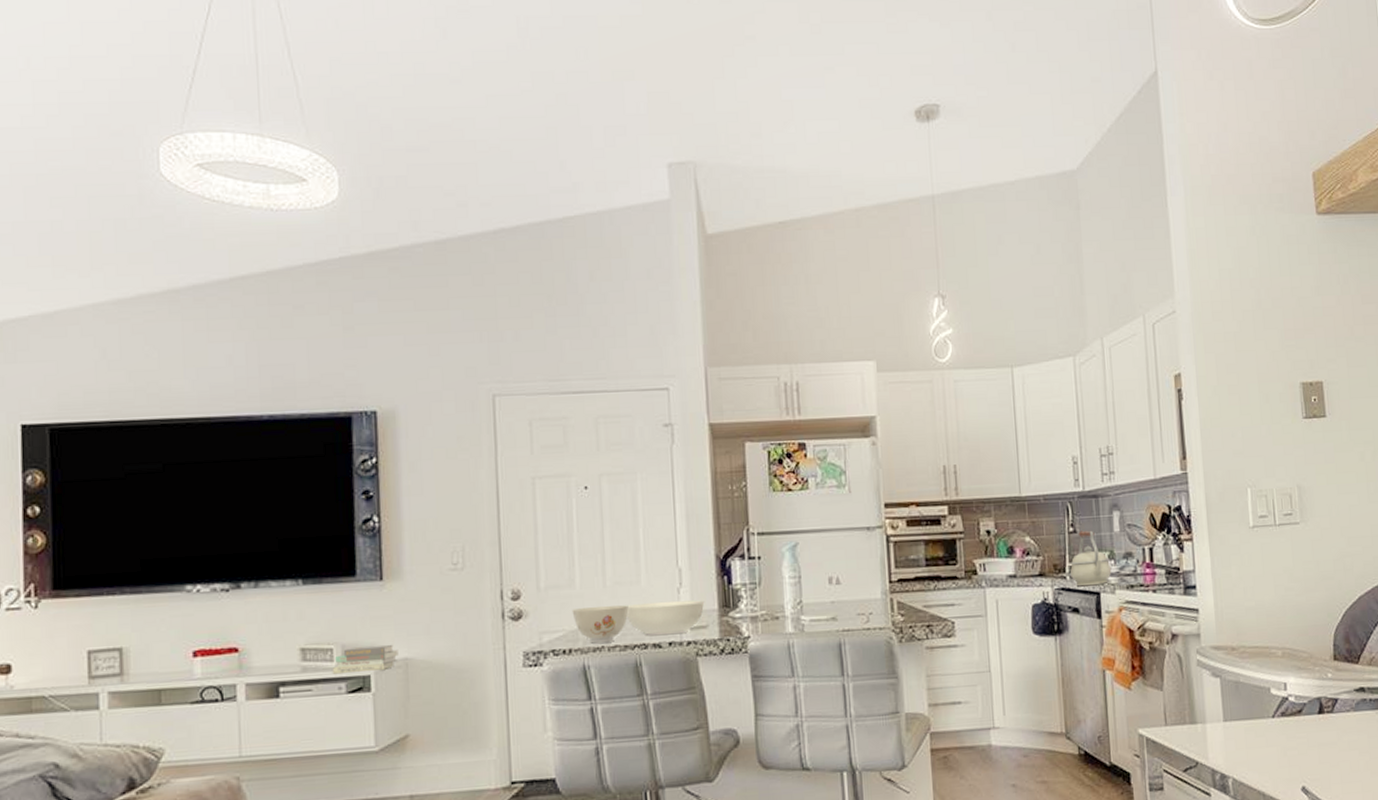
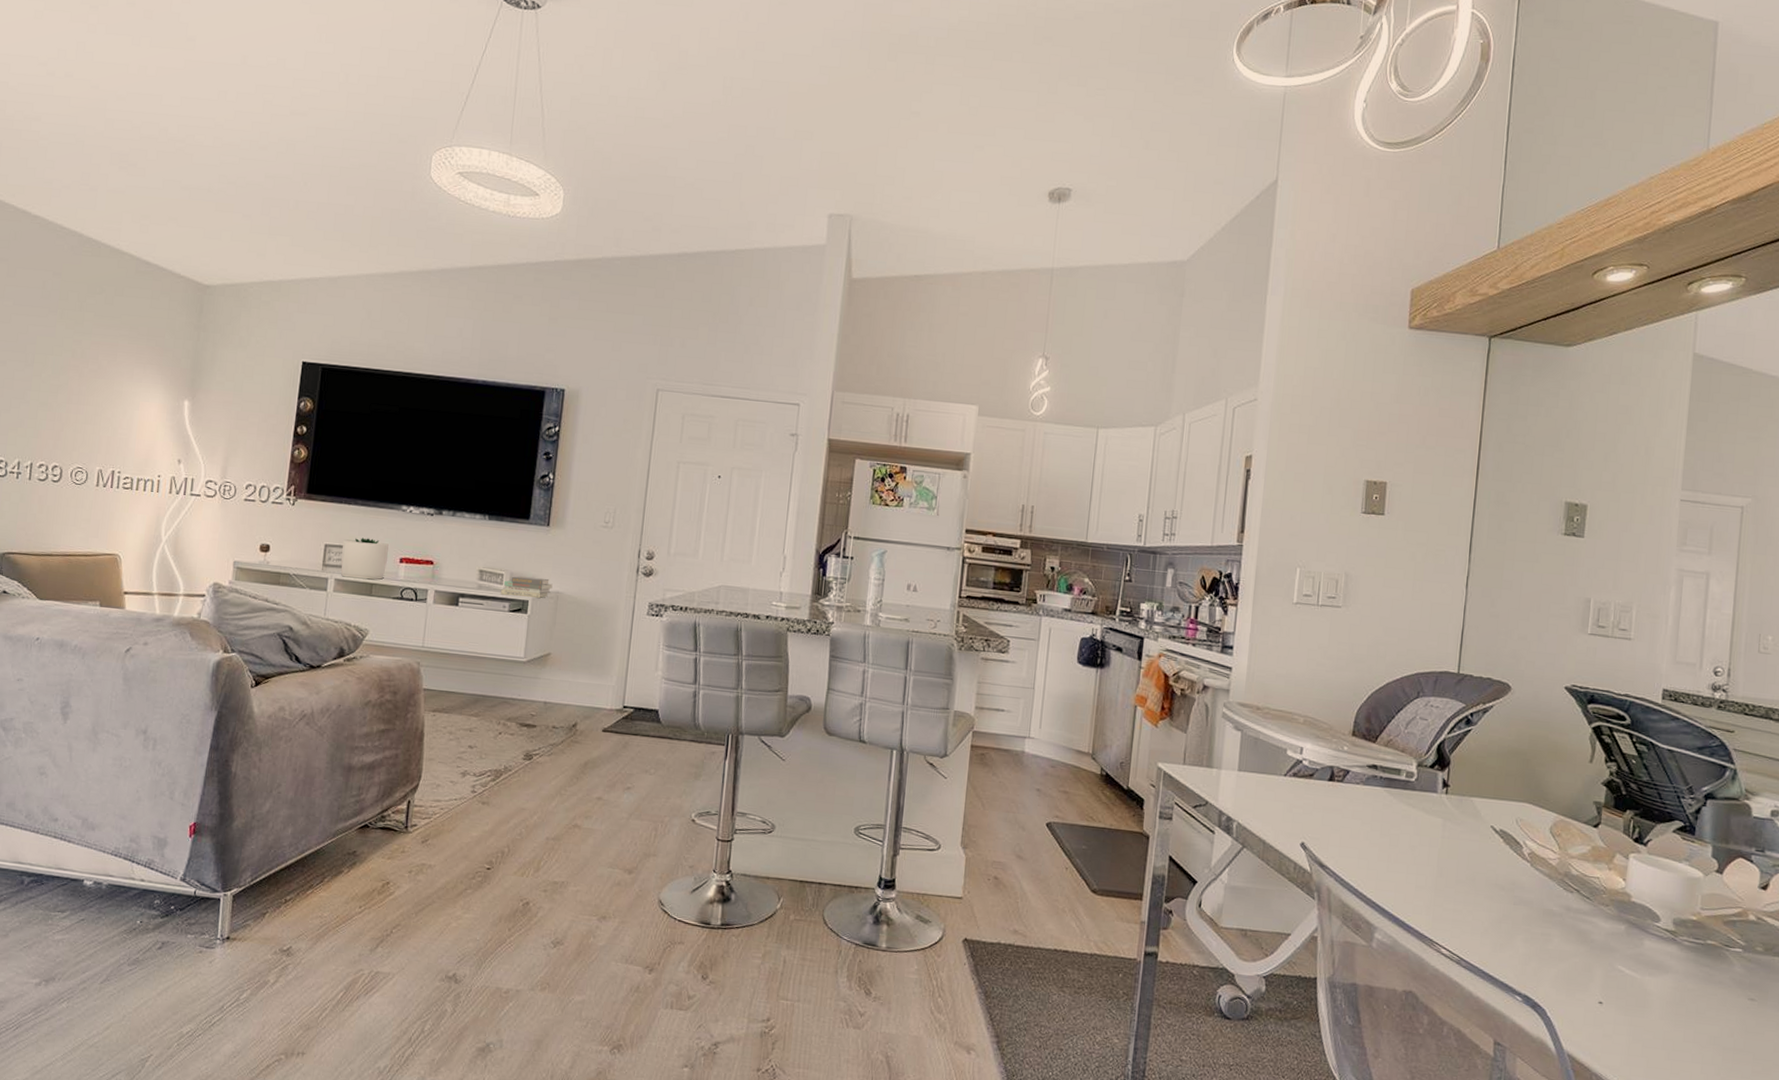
planter: none [112,633,176,688] -> present [341,537,389,580]
bowl: present [572,605,629,644] -> none [692,575,739,607]
bowl: present [626,600,705,636] -> none [735,579,801,611]
kettle: present [1070,530,1112,587] -> none [1120,581,1158,632]

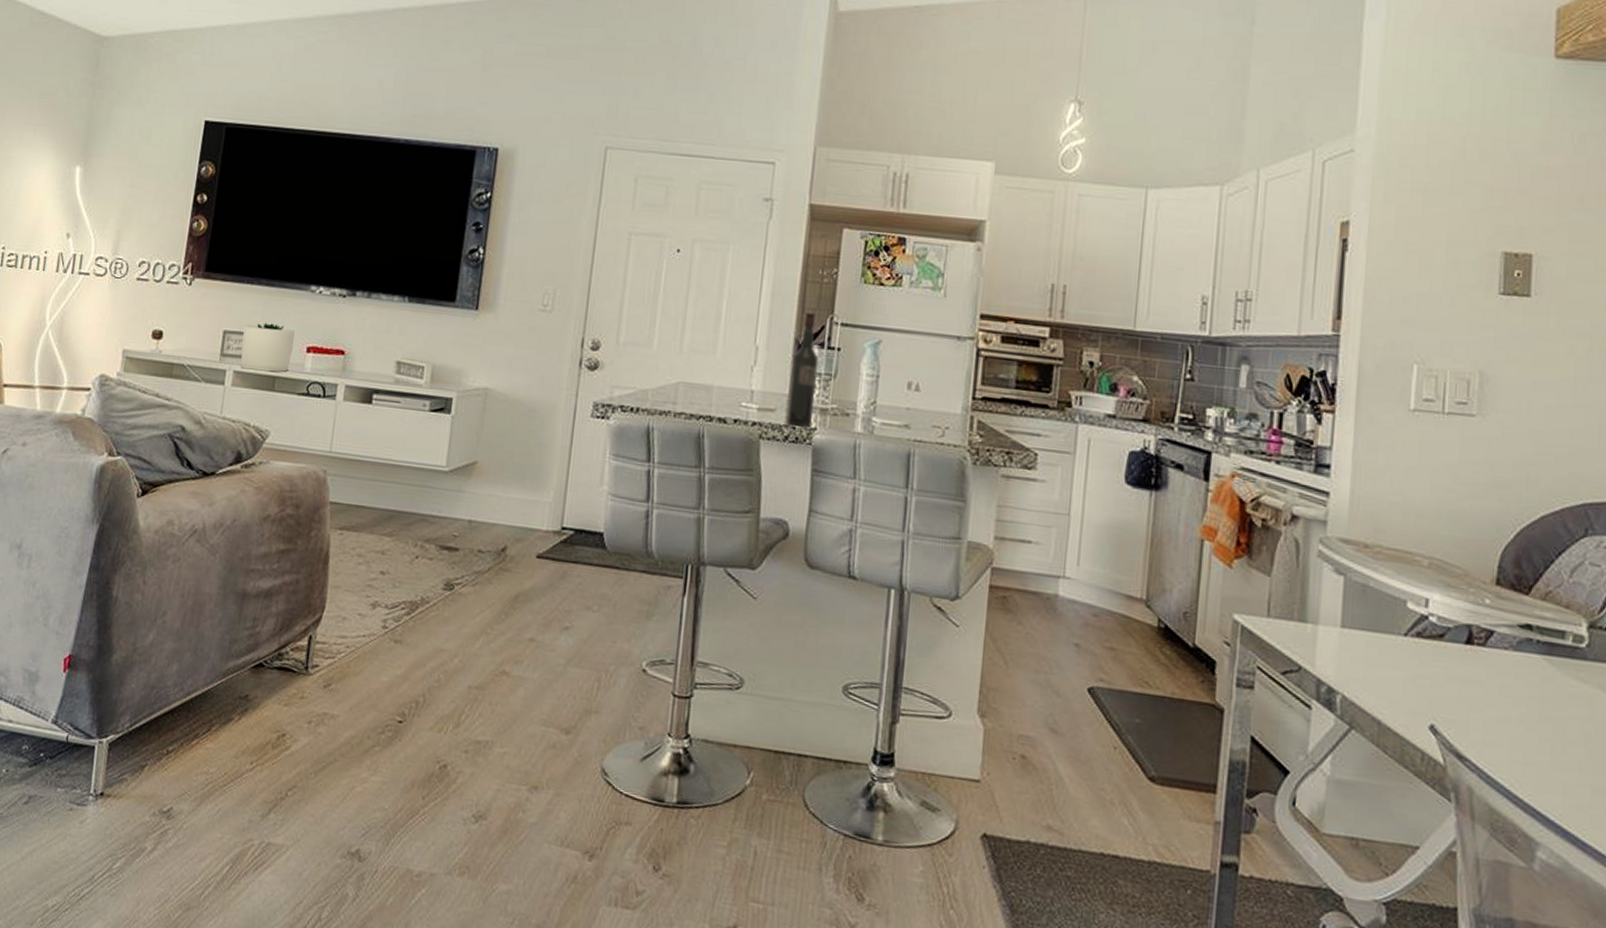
books: present [501,575,553,598] -> none [421,368,481,395]
wine bottle: none [809,528,836,621] -> present [786,312,819,426]

